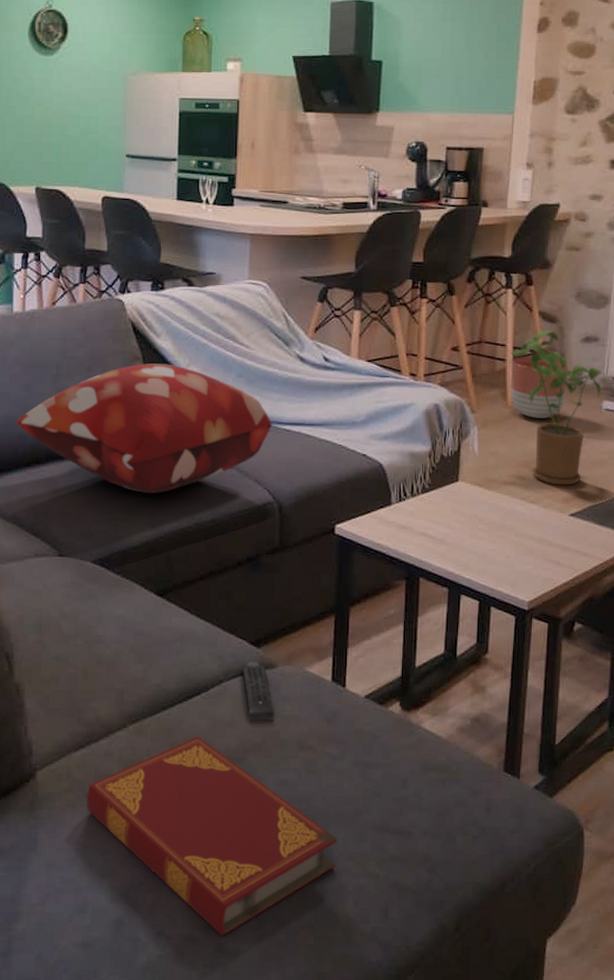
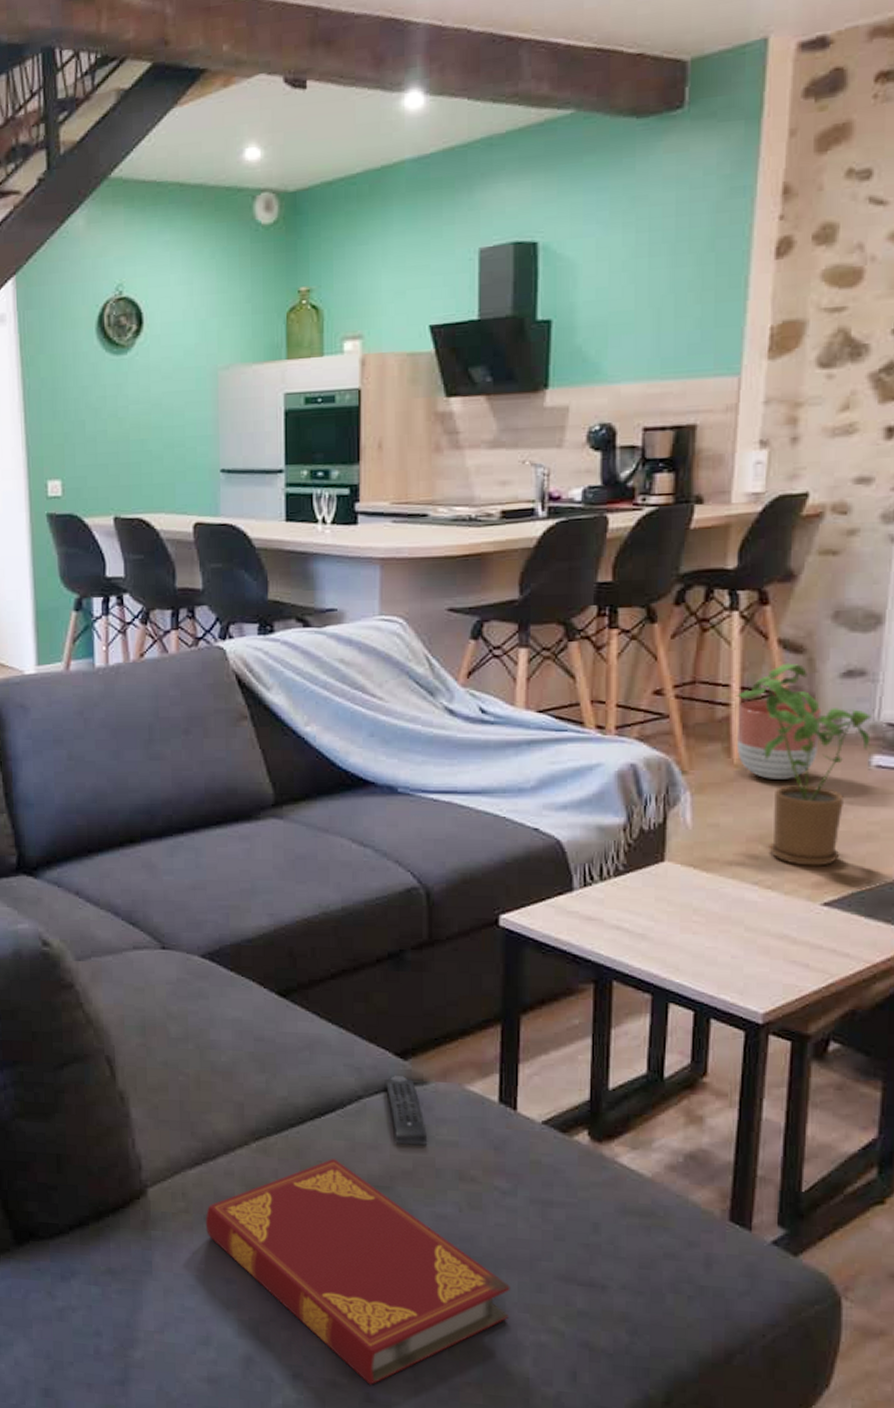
decorative pillow: present [16,363,273,493] -> none [105,723,416,877]

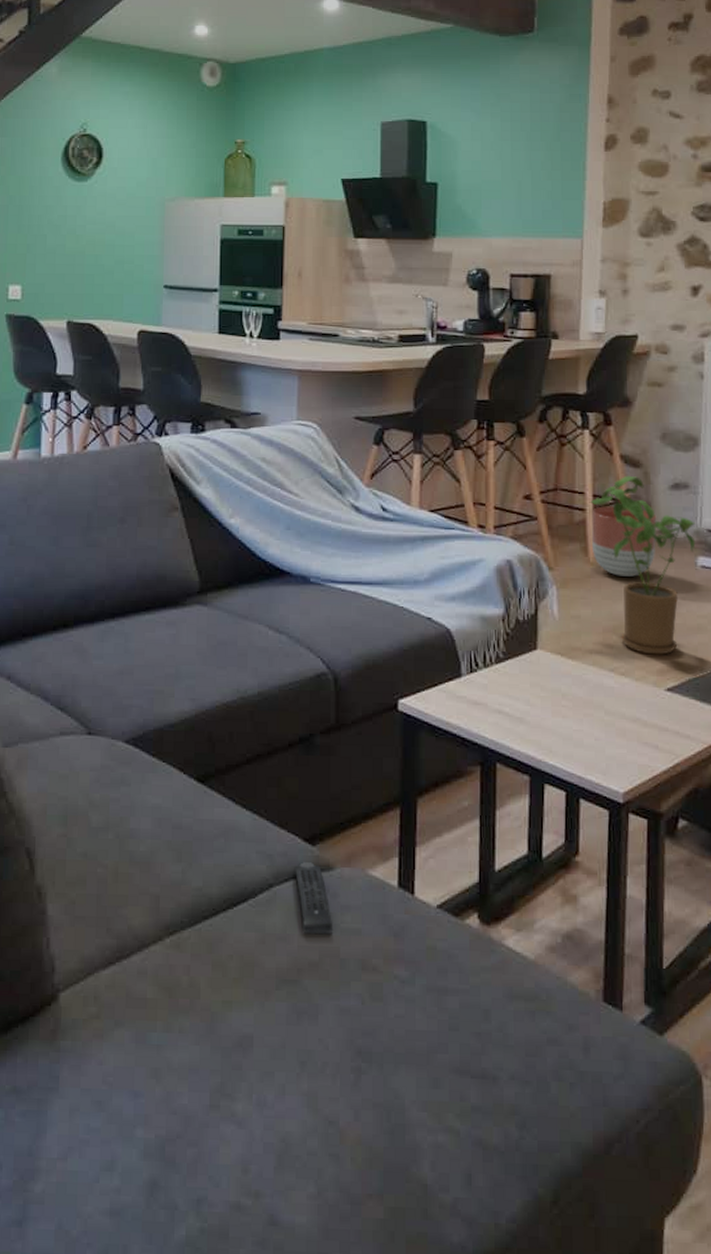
hardback book: present [205,1159,510,1385] -> none [116,952,409,1205]

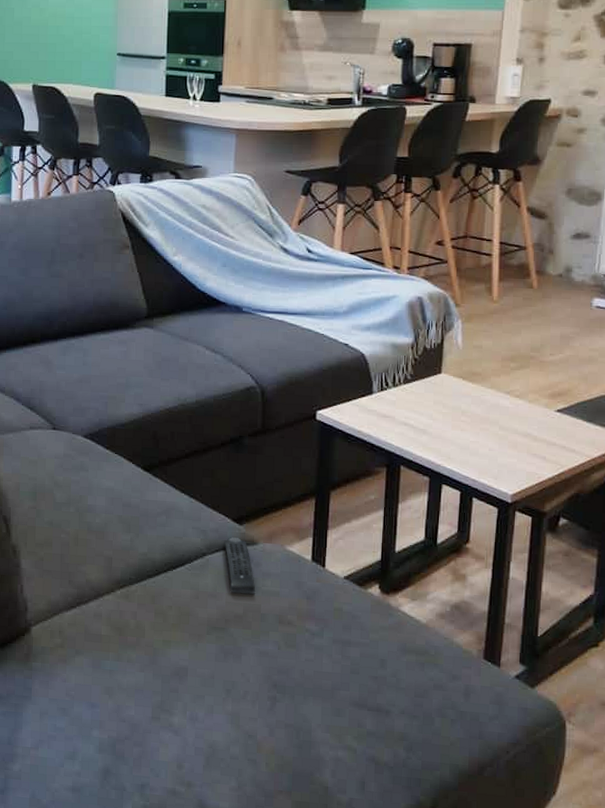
house plant: present [590,475,696,655] -> none [497,225,593,382]
planter: present [592,506,657,577] -> none [496,252,558,314]

